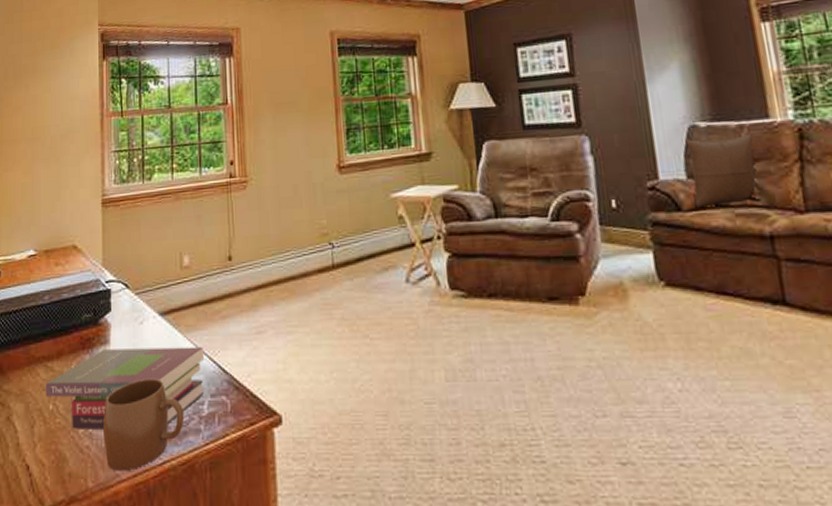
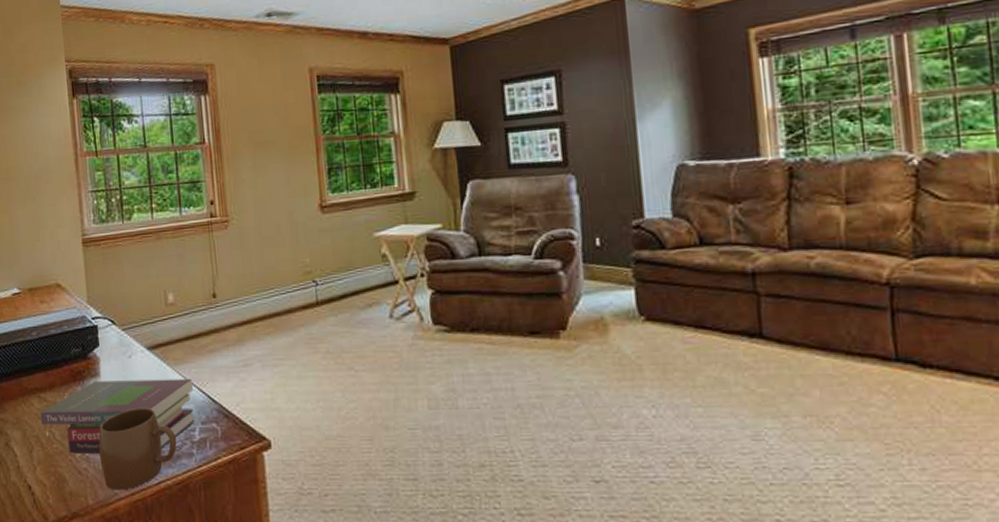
pillow: present [685,133,761,208] -> none [673,172,746,246]

